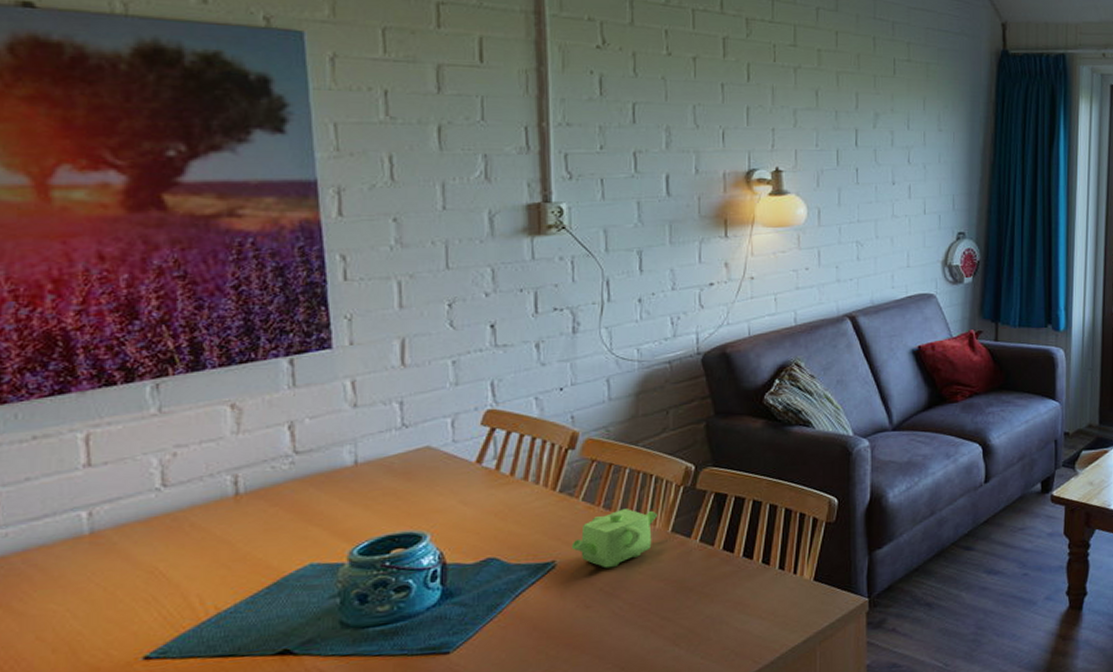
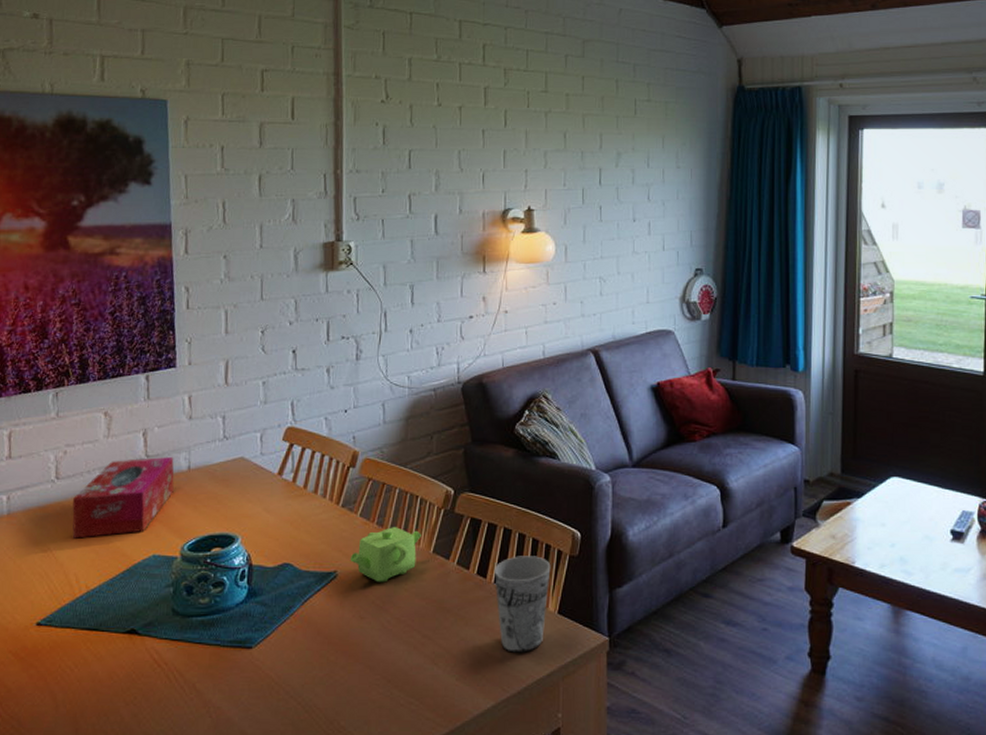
tissue box: none [190,450,336,554] -> present [72,456,174,539]
cup: none [743,525,806,624] -> present [494,556,551,653]

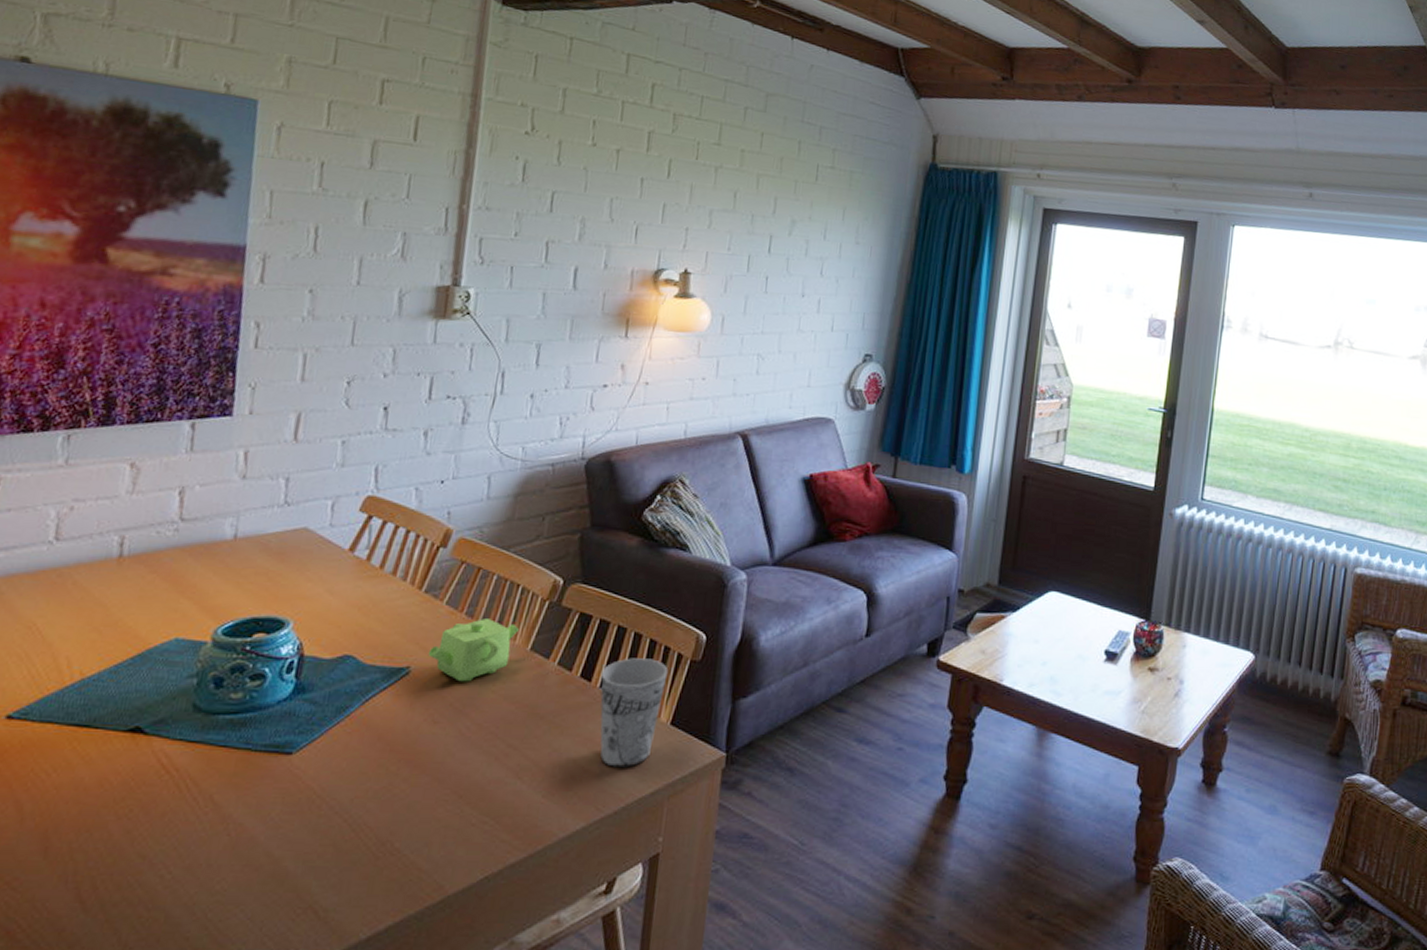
tissue box: present [72,456,174,539] -> none [69,521,217,614]

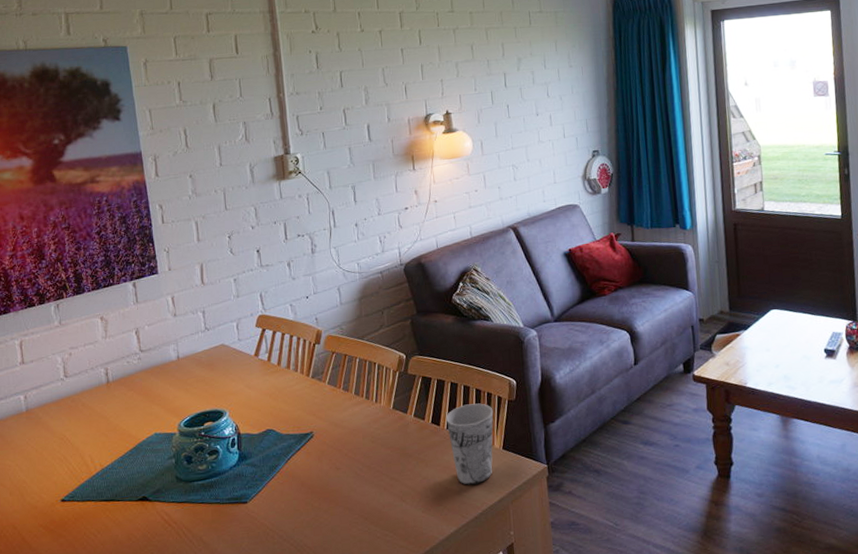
teapot: present [427,618,520,682] -> none [323,390,382,438]

